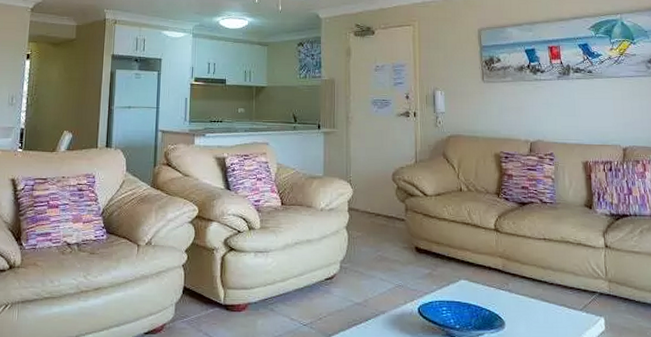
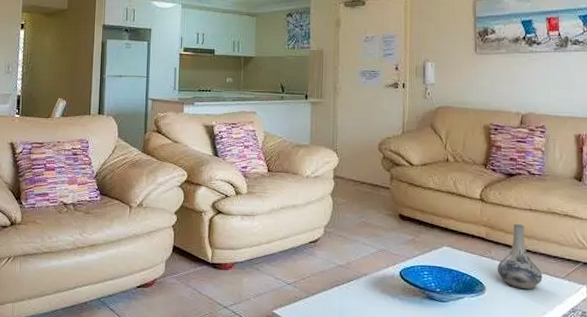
decorative vase: none [515,254,561,322] -> present [497,223,543,289]

